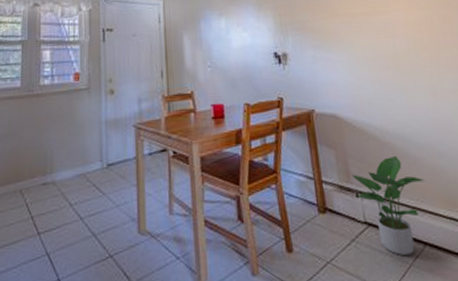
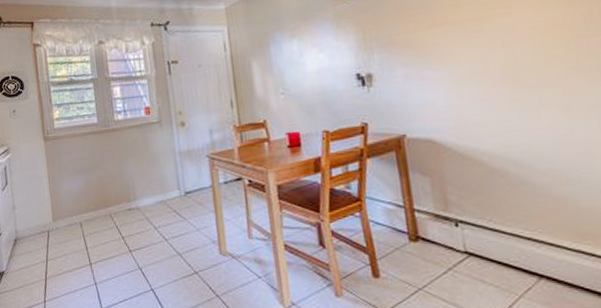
potted plant: present [351,156,424,256] -> none [450,184,545,288]

